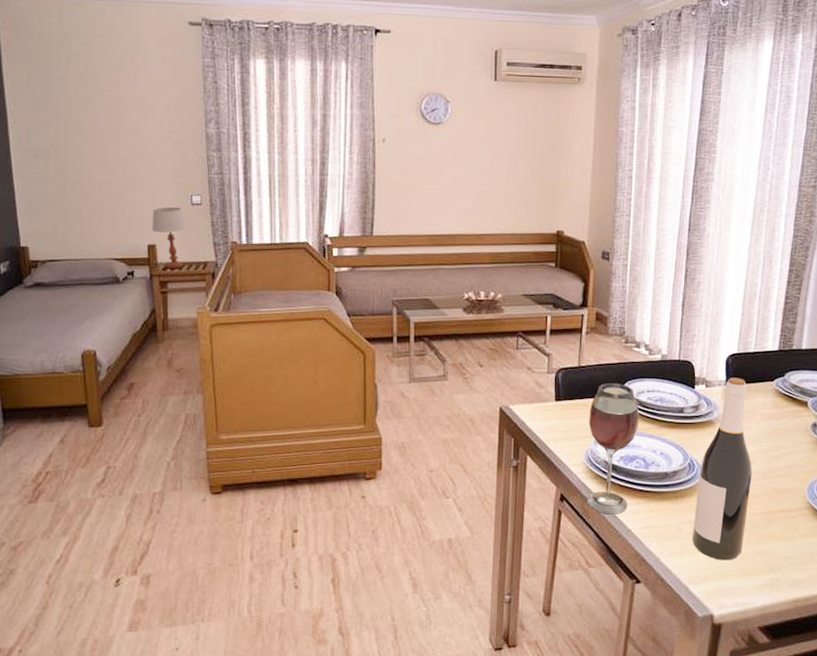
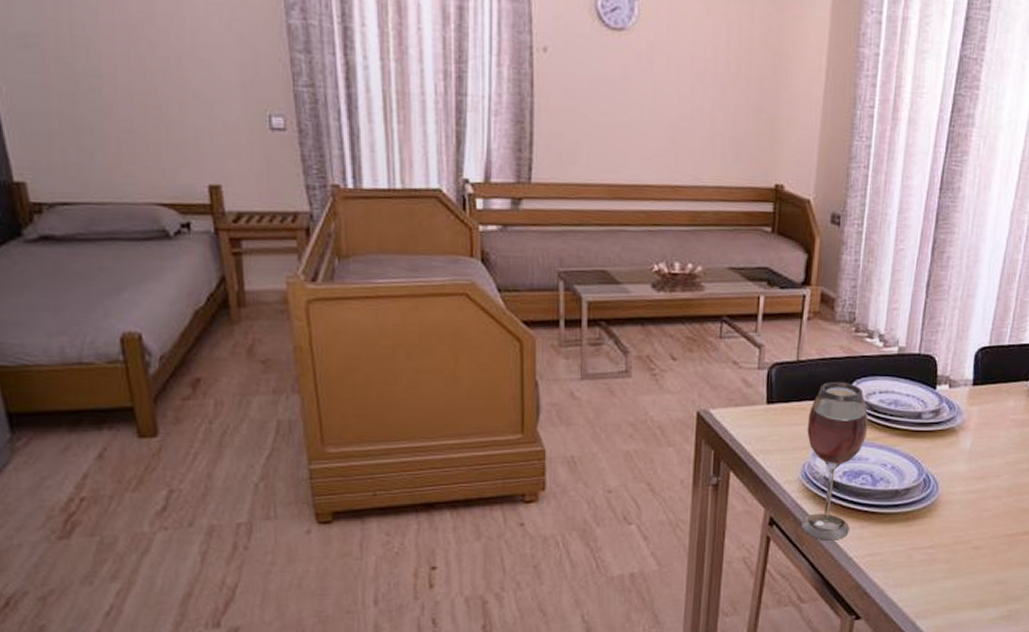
table lamp: present [151,206,187,269] -> none [213,131,266,222]
wine bottle: present [692,377,753,561] -> none [922,376,998,591]

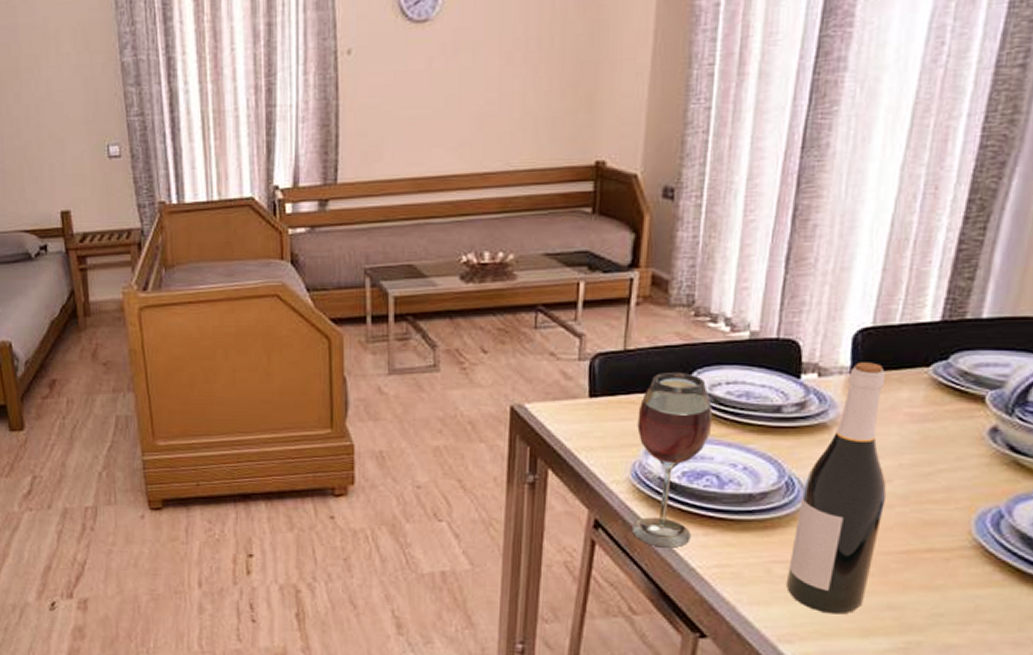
wine bottle: none [922,376,998,591] -> present [785,362,887,615]

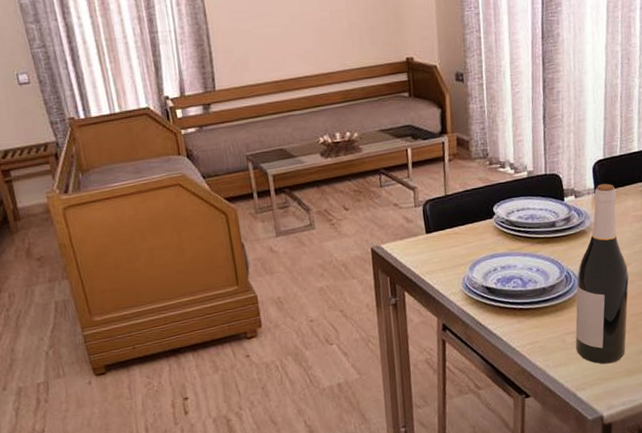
wineglass: present [632,373,713,548] -> none [461,207,512,337]

